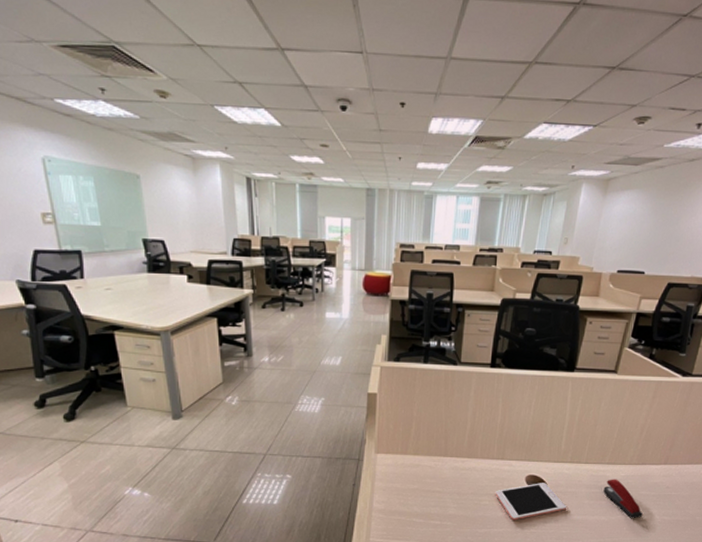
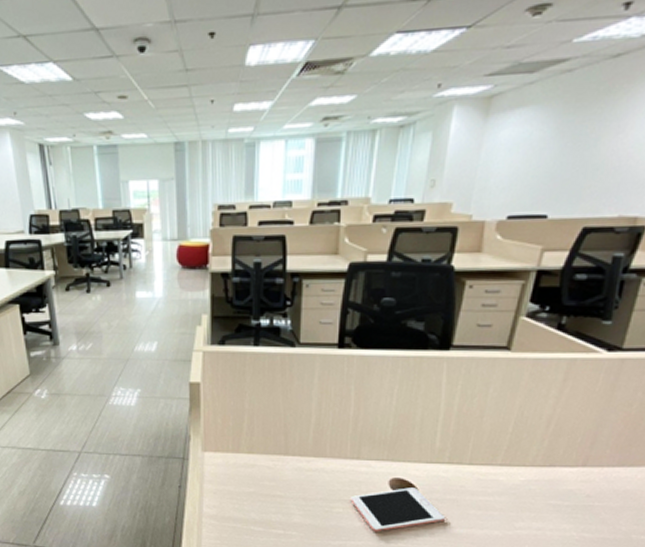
stapler: present [603,479,643,519] -> none [495,484,552,535]

